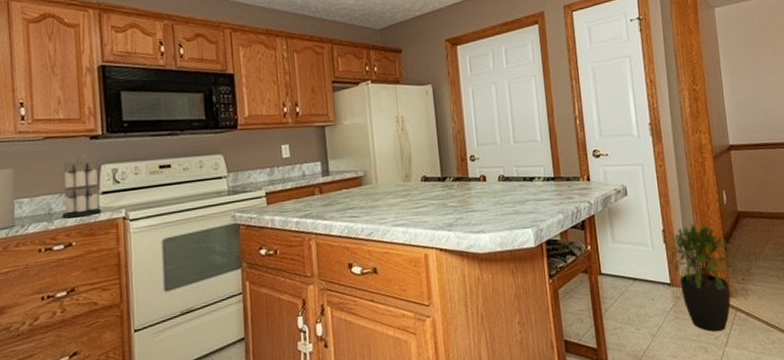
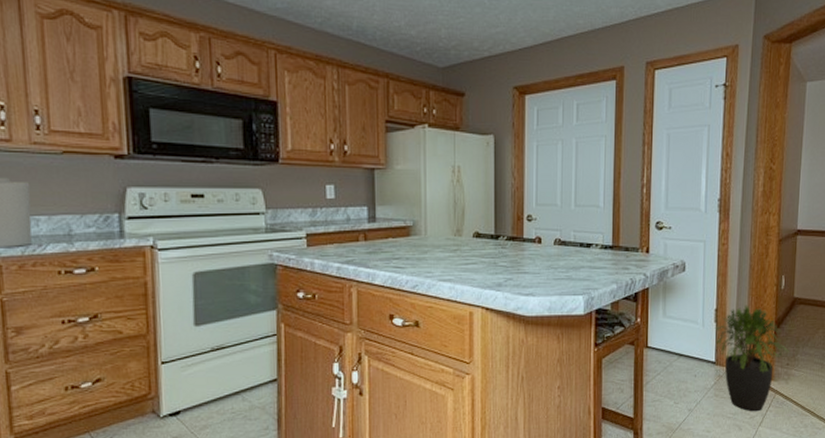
spice rack: present [61,155,101,219] -> none [83,174,127,242]

